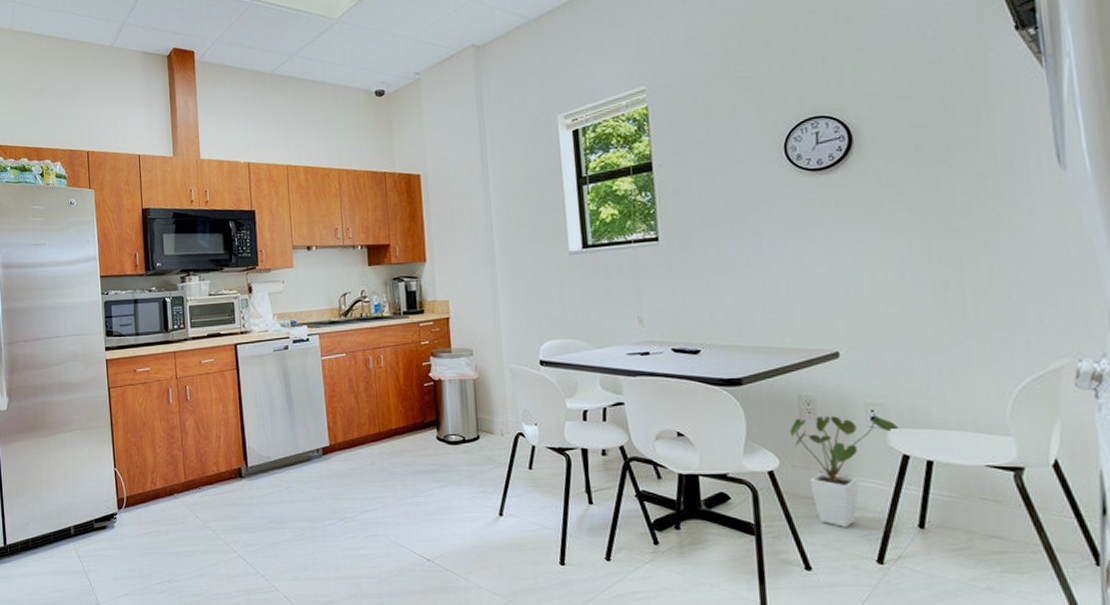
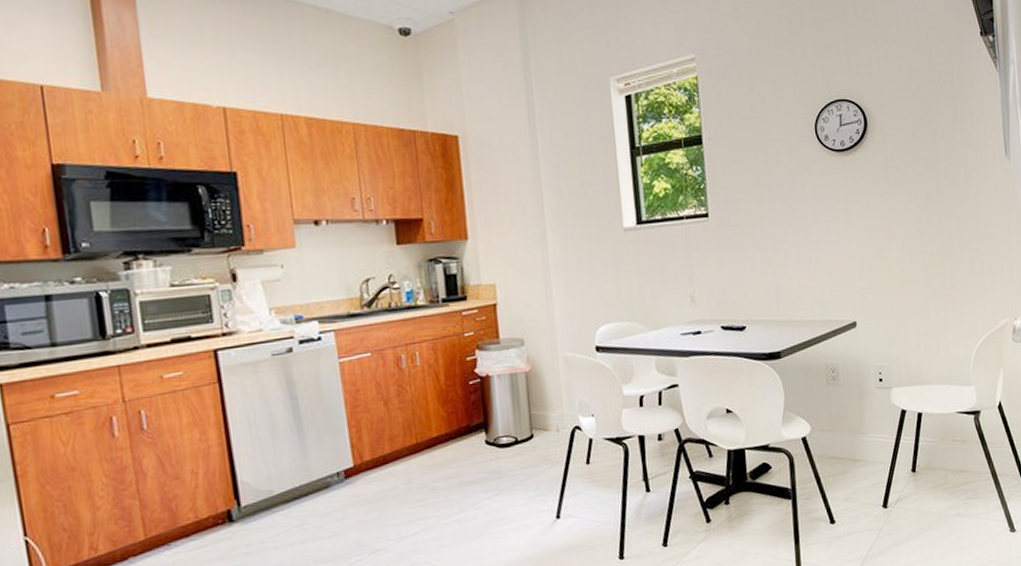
house plant: present [789,413,899,527] -> none [818,375,899,481]

